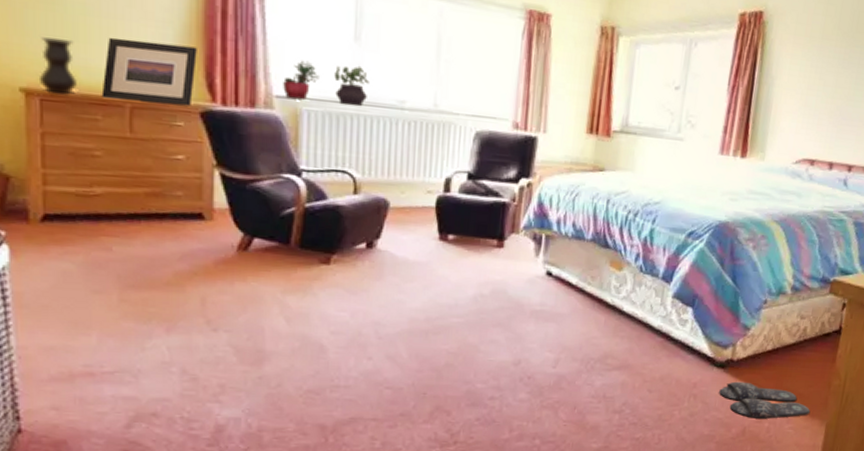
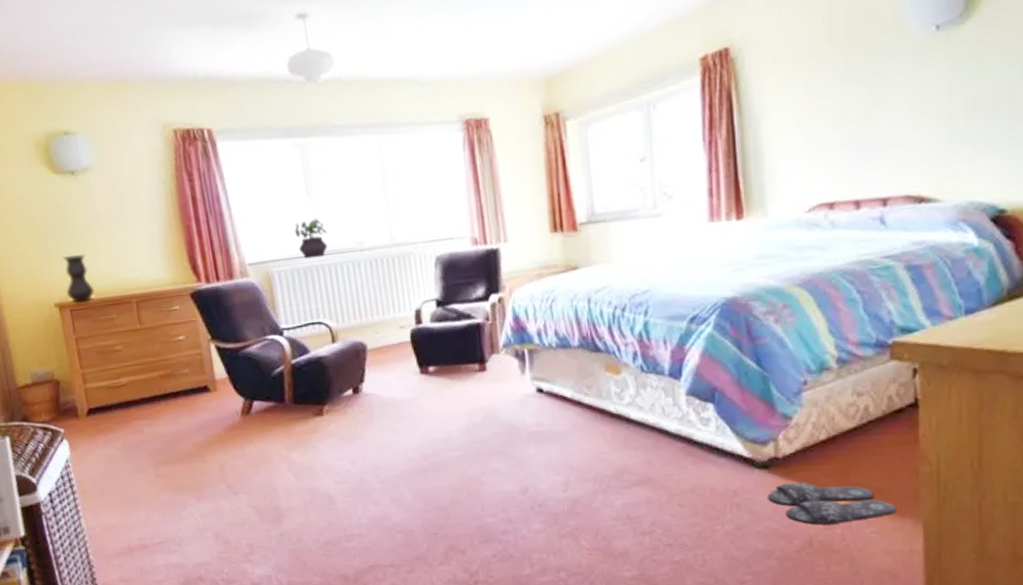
picture frame: present [101,37,197,106] -> none [110,236,182,299]
succulent plant: present [283,60,319,101] -> none [252,224,283,265]

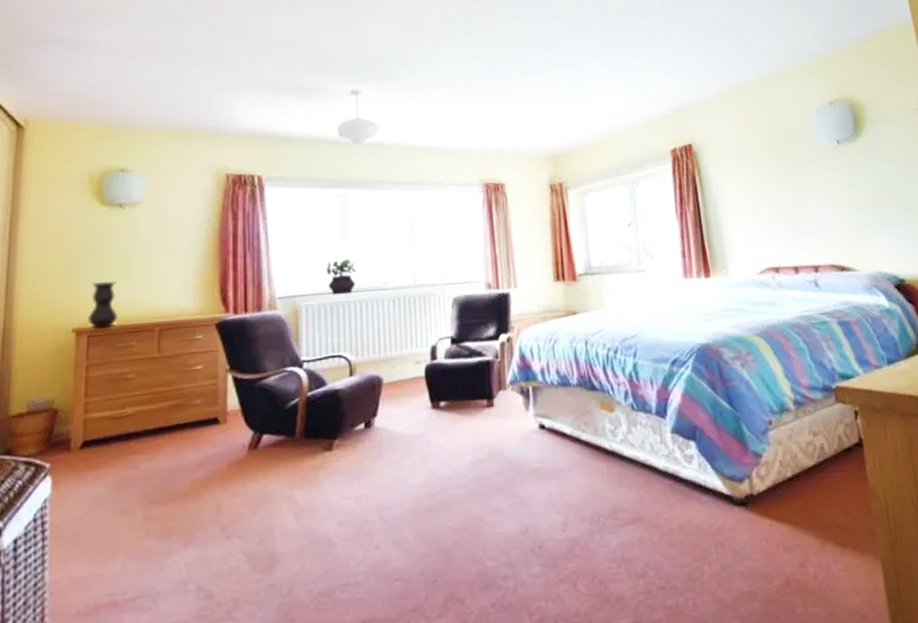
slippers: present [768,481,897,525] -> none [747,519,858,564]

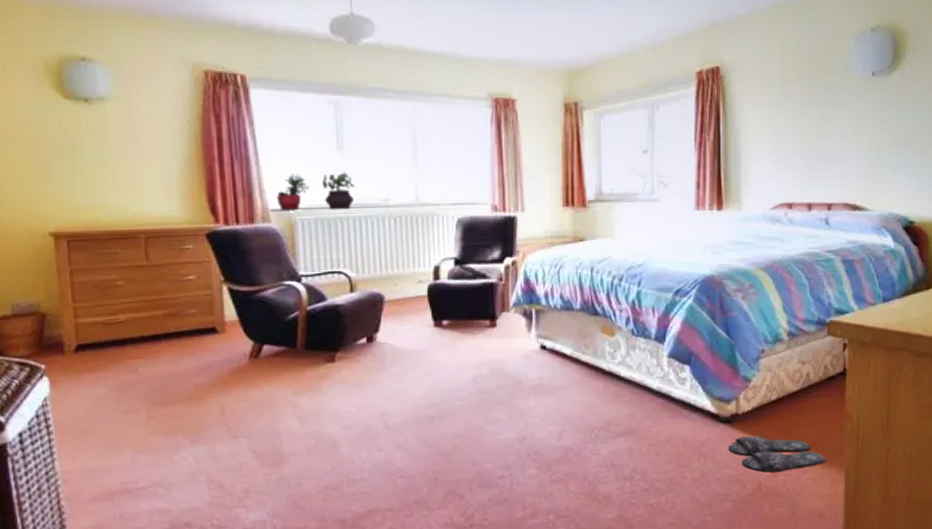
vase: present [88,282,117,329] -> none [64,184,97,234]
succulent plant: none [284,262,314,299] -> present [277,174,309,211]
slippers: none [747,519,858,564] -> present [728,435,827,473]

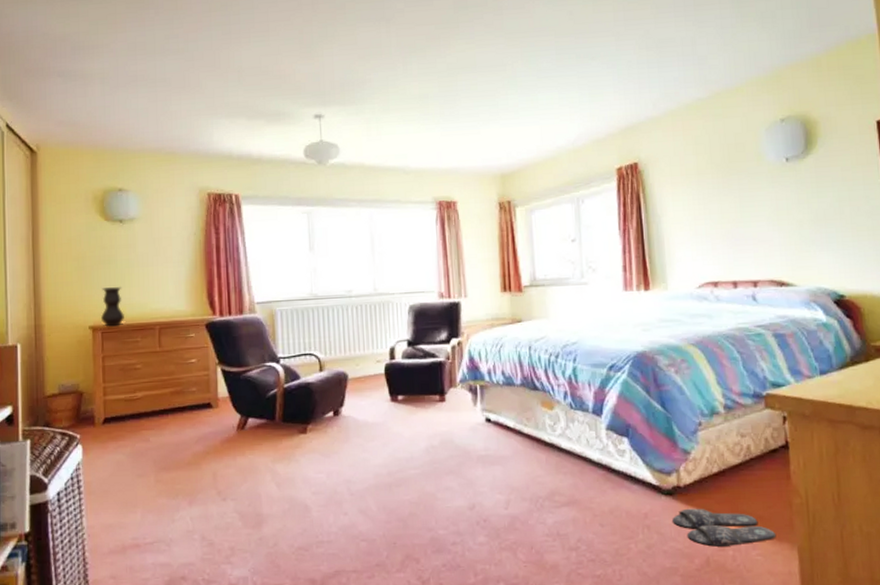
vase: none [64,184,97,234] -> present [101,287,124,327]
succulent plant: present [277,174,309,211] -> none [261,272,287,304]
potted plant: present [322,171,355,210] -> none [297,269,323,302]

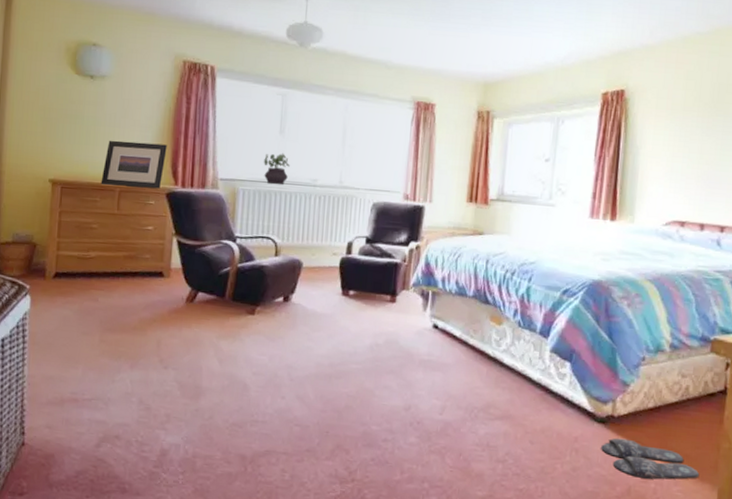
vase: present [101,287,124,327] -> none [62,142,86,183]
picture frame: none [140,276,201,325] -> present [101,140,167,189]
potted plant: none [297,269,323,302] -> present [264,153,290,186]

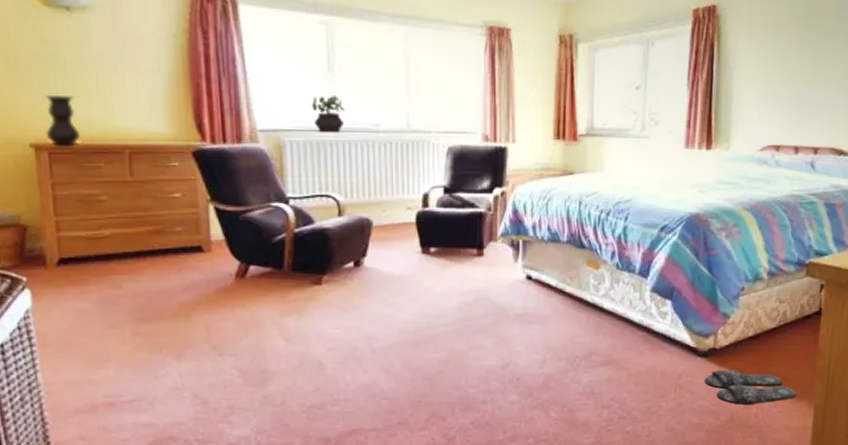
vase: none [62,142,86,183] -> present [45,95,80,147]
picture frame: present [101,140,167,189] -> none [102,89,186,147]

